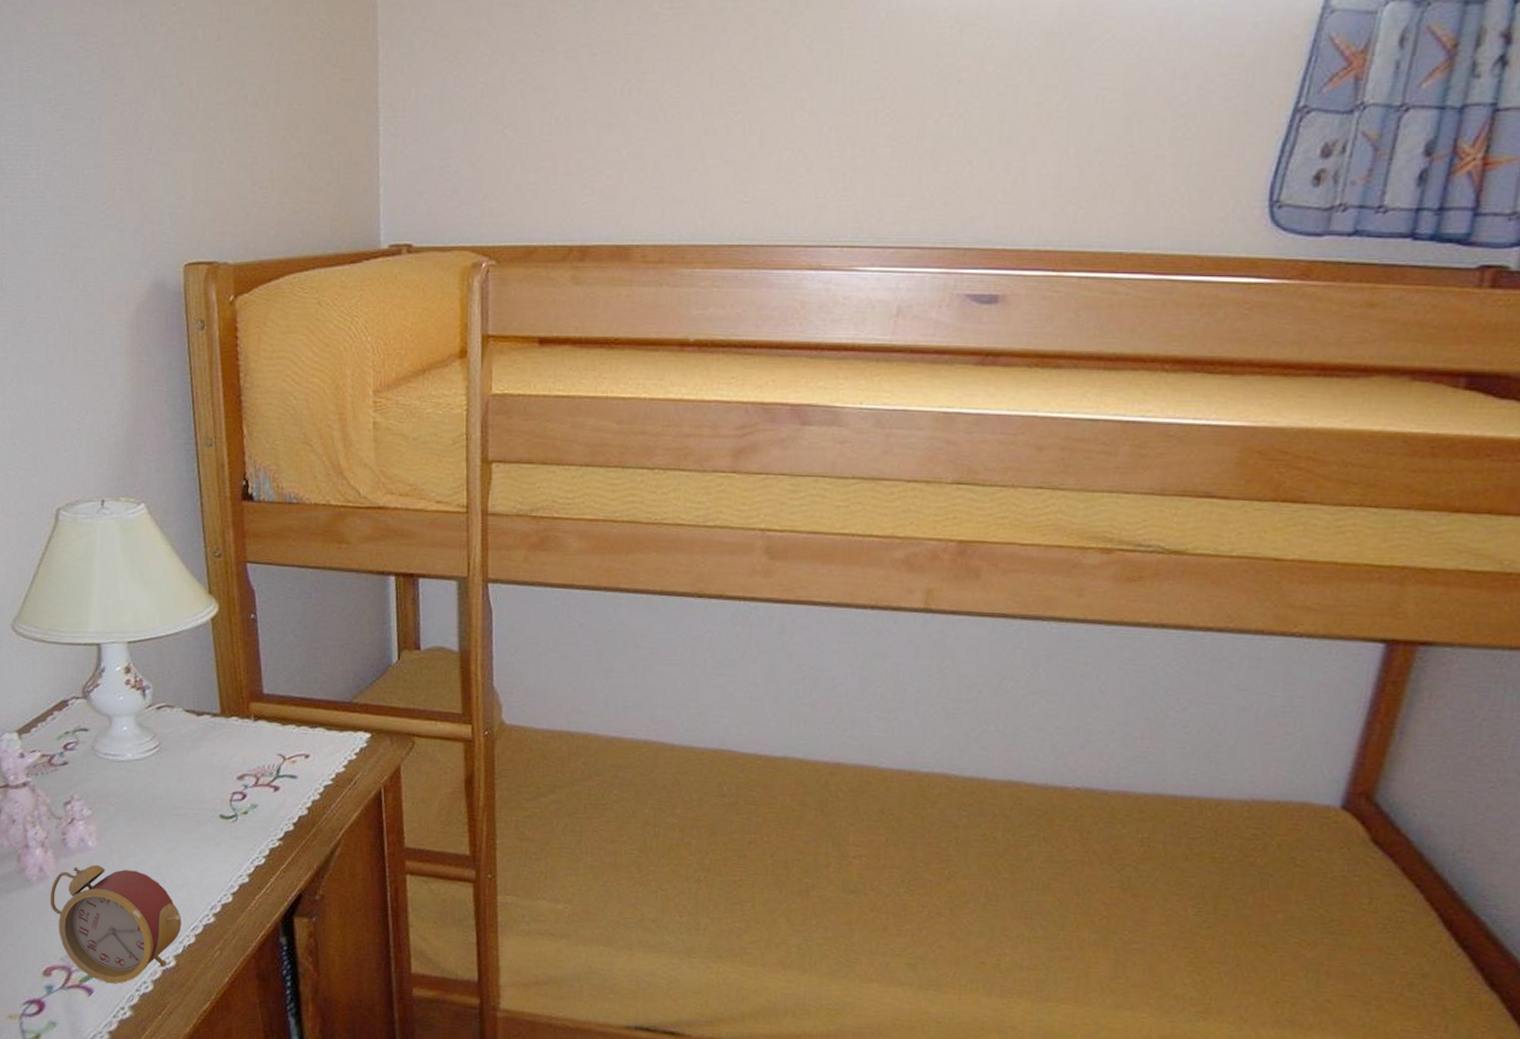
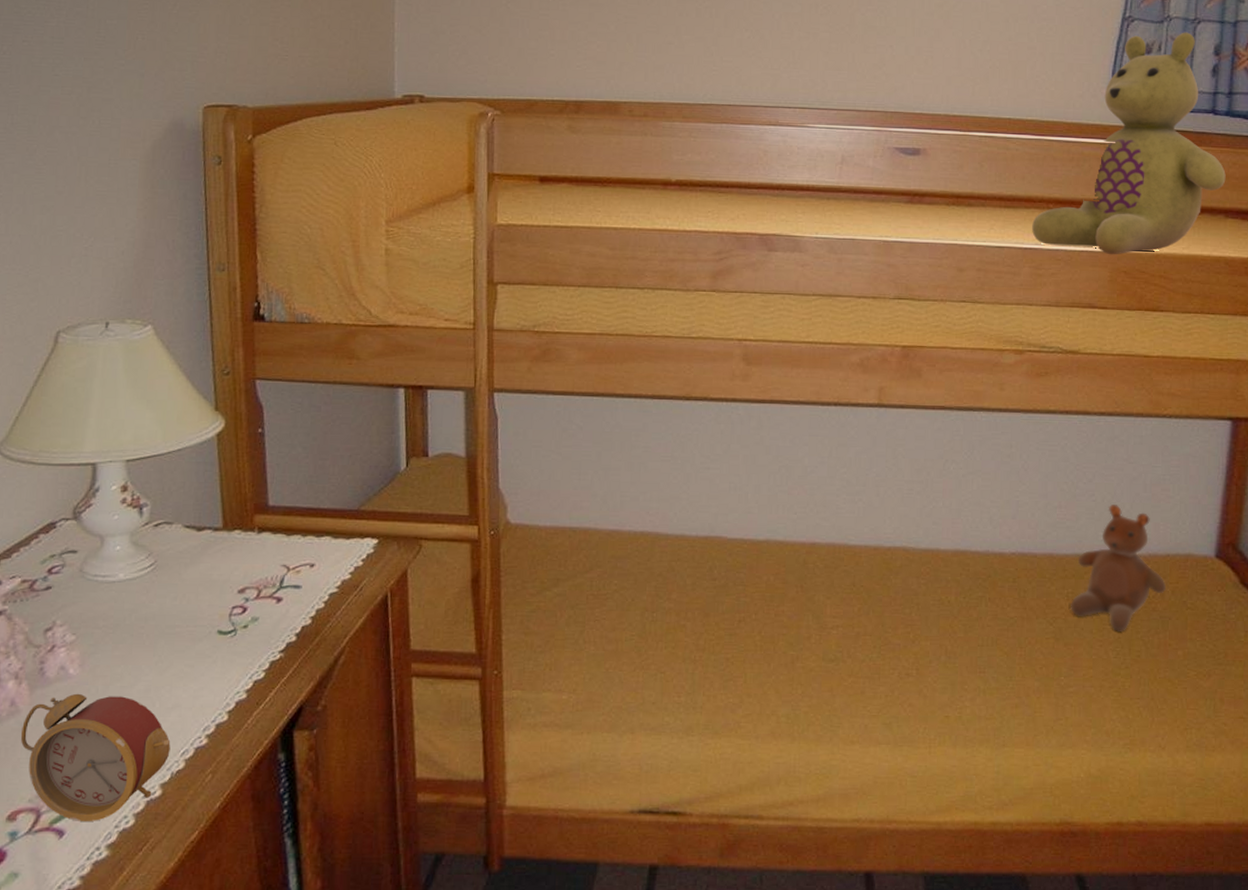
stuffed bear: none [1138,124,1420,430] -> present [1032,32,1226,255]
teddy bear: none [1144,738,1271,886] -> present [1071,505,1166,631]

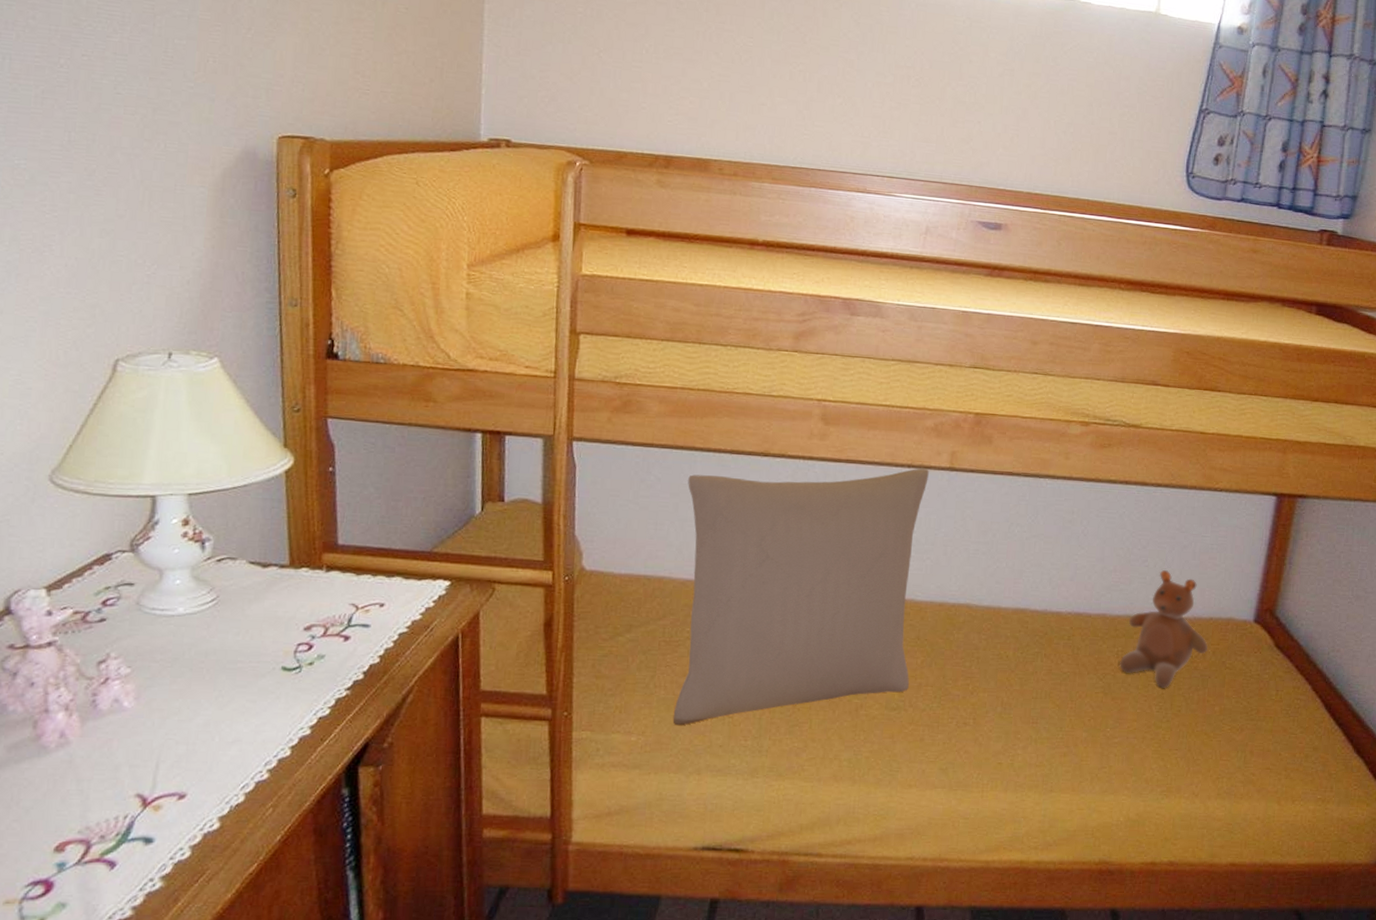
alarm clock: present [20,693,171,821] -> none [70,726,230,853]
pillow: none [604,406,857,682] -> present [673,468,929,725]
stuffed bear: present [1032,32,1226,255] -> none [1103,127,1286,336]

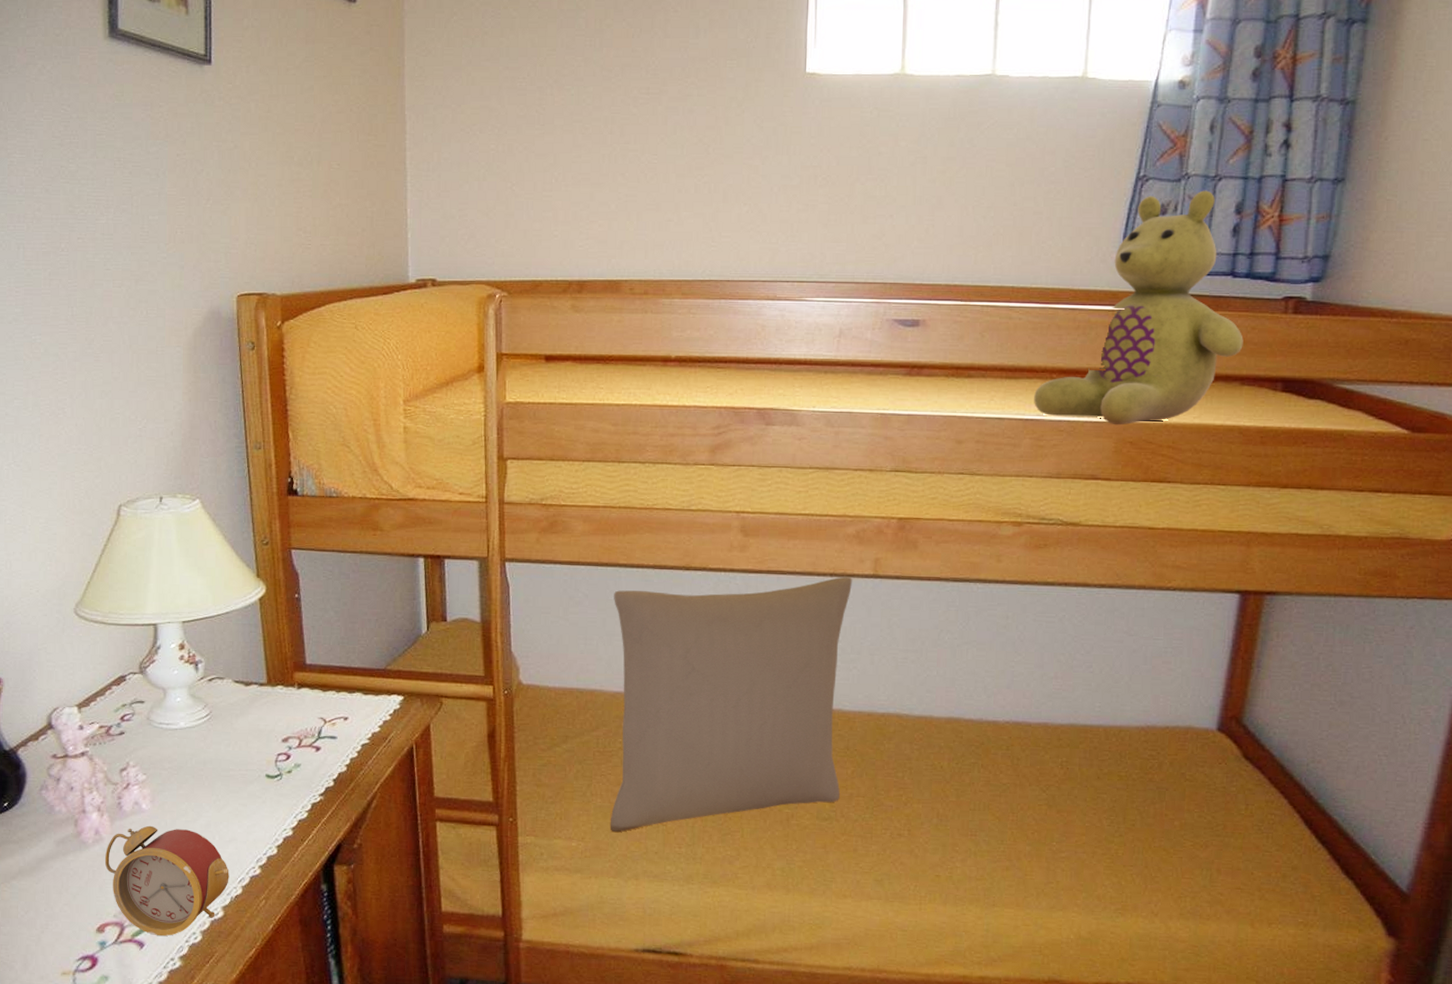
alarm clock: none [70,726,230,853] -> present [104,825,229,936]
stuffed bear: none [1103,127,1286,336] -> present [1034,190,1244,426]
teddy bear: present [1120,570,1208,688] -> none [1065,676,1164,801]

